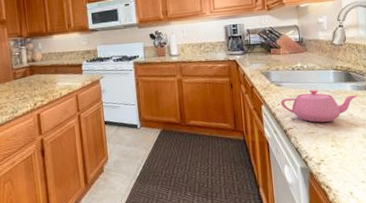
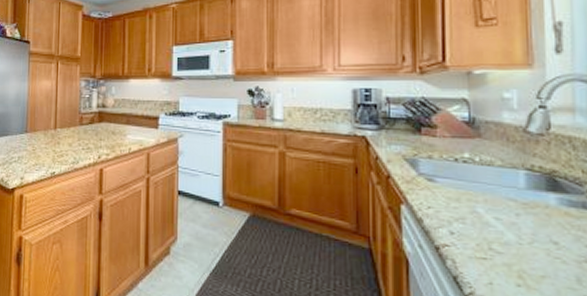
teapot: present [280,89,358,123] -> none [432,193,570,247]

